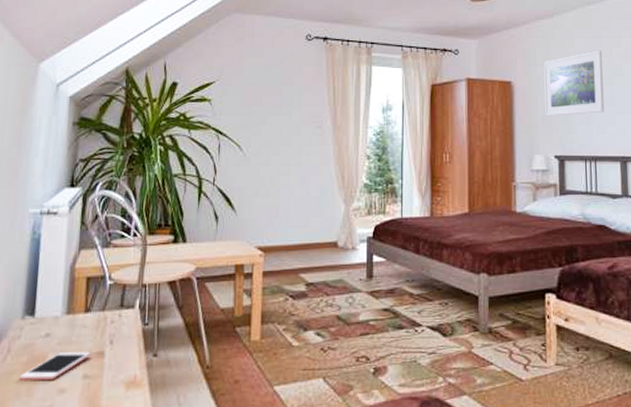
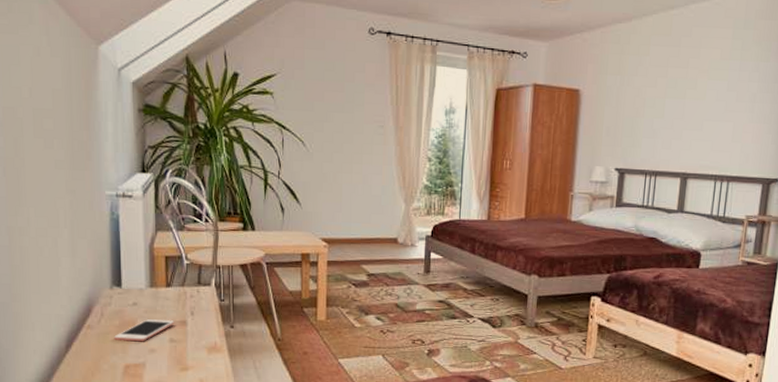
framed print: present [544,50,605,116] -> none [611,60,678,129]

